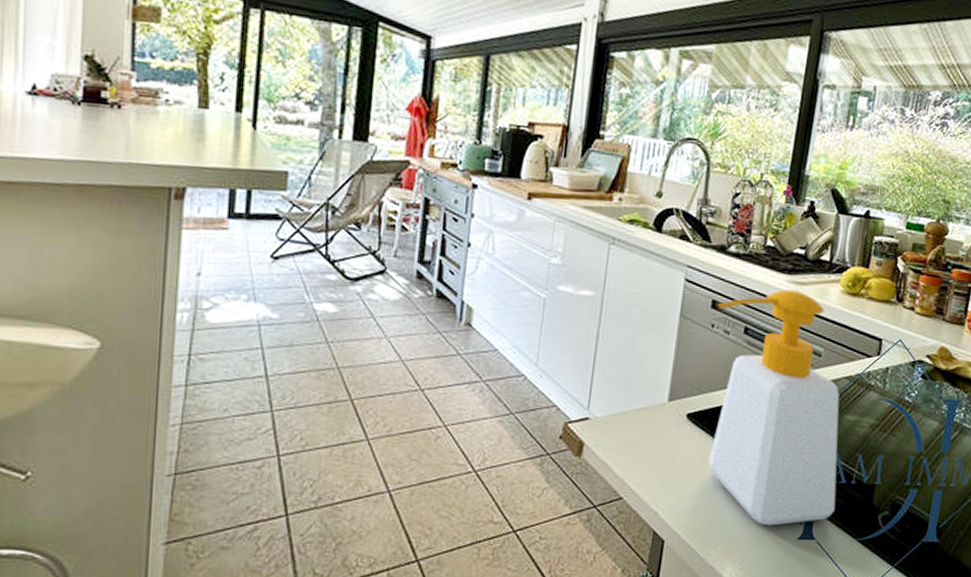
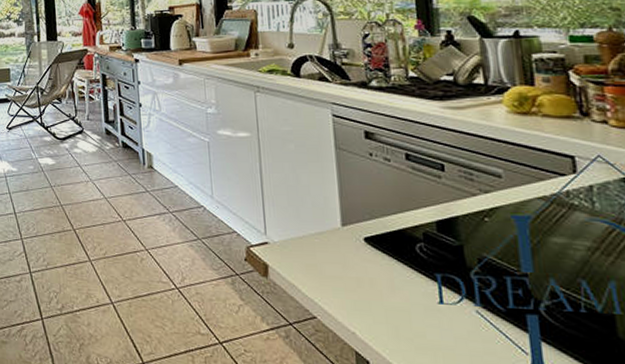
soap bottle: present [708,289,840,526] -> none [370,115,567,354]

